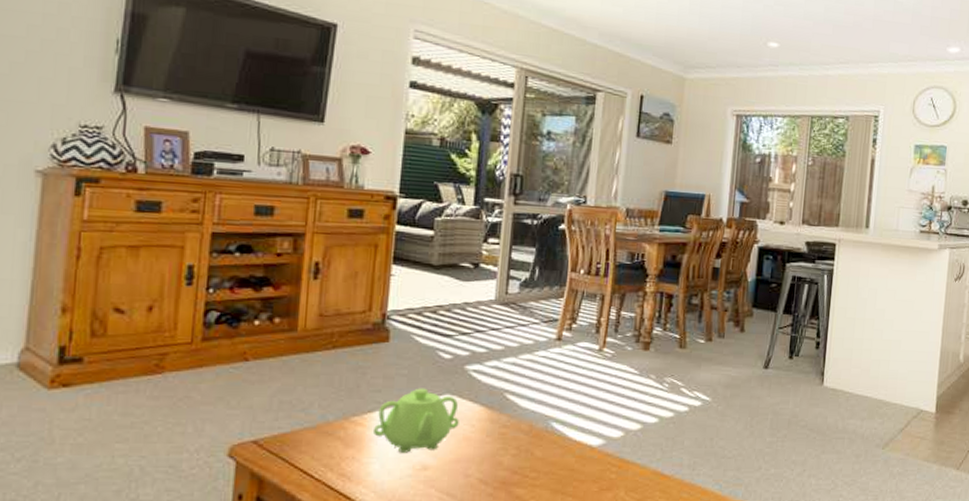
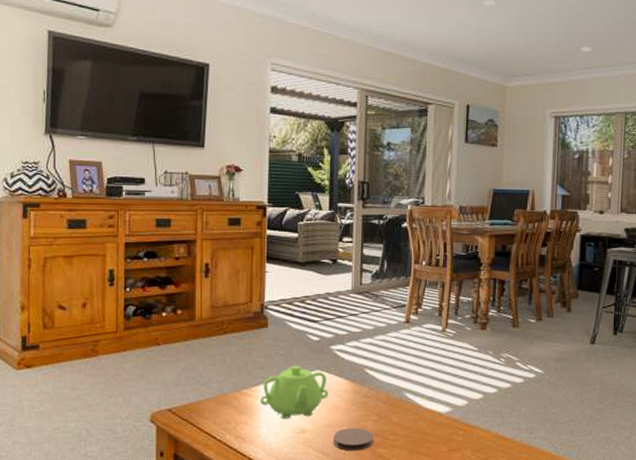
coaster: none [460,463,512,491] -> present [332,427,374,451]

